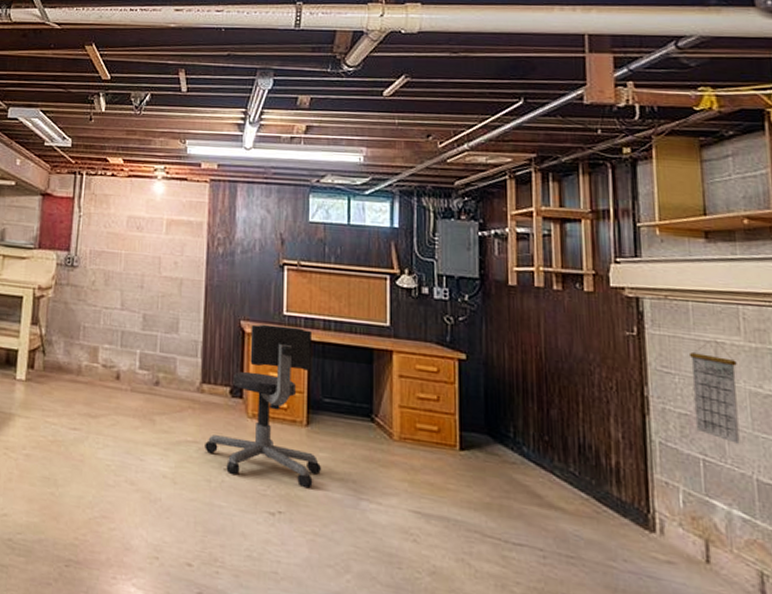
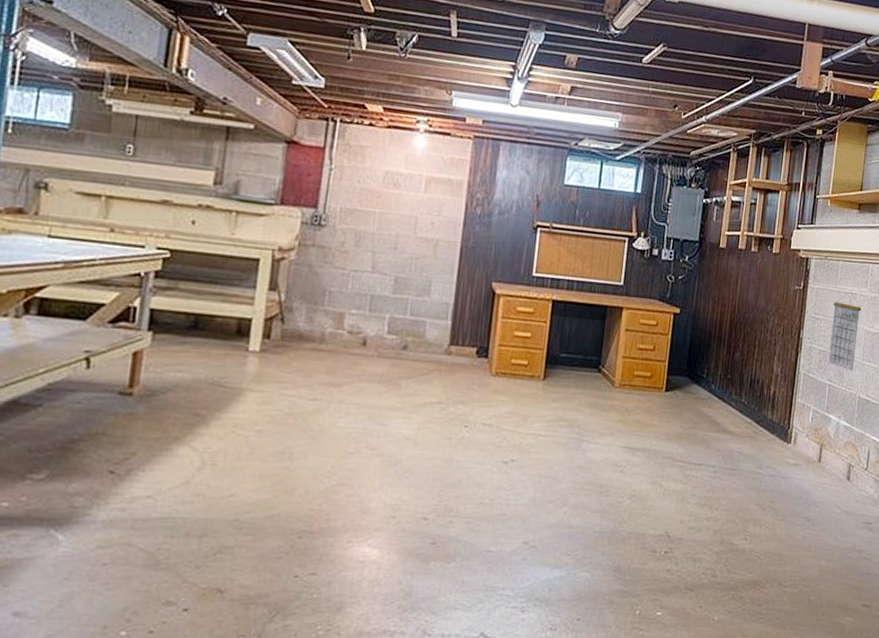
office chair: present [205,324,322,489] -> none [448,285,557,437]

